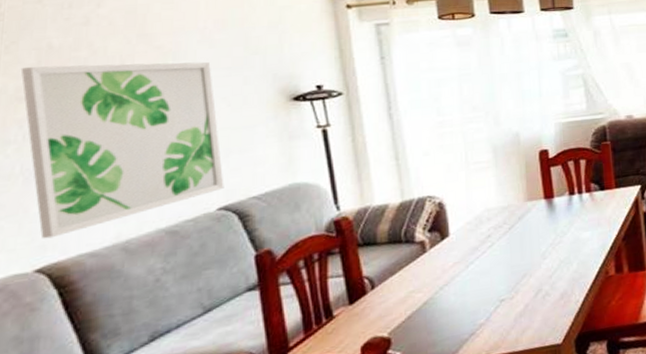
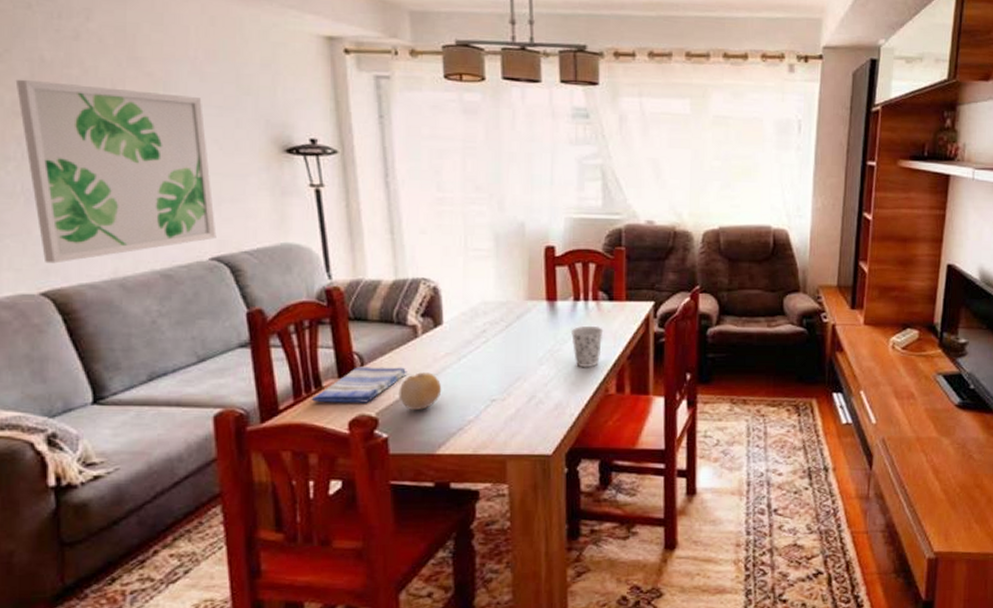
dish towel: none [322,283,418,333] -> present [311,367,407,403]
fruit: none [410,284,452,324] -> present [398,372,442,410]
cup: none [570,214,599,256] -> present [571,325,604,368]

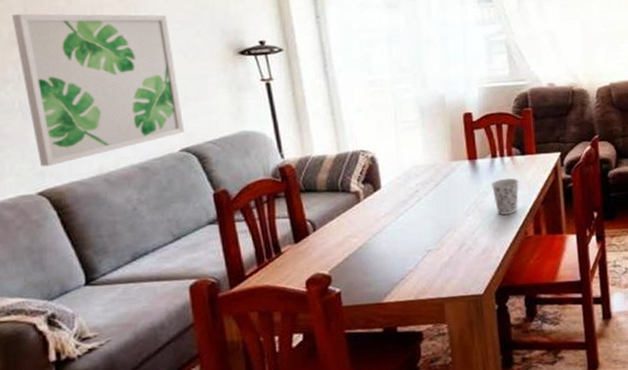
dish towel: present [311,367,407,403] -> none [272,229,354,266]
fruit: present [398,372,442,410] -> none [347,231,384,266]

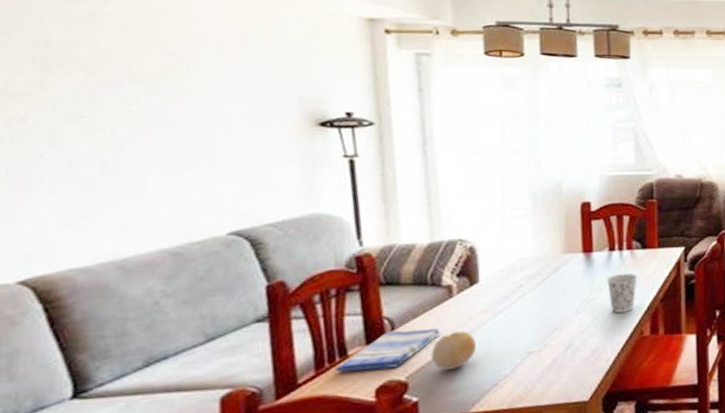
wall art: present [11,13,185,167] -> none [11,61,237,250]
dish towel: none [272,229,354,266] -> present [335,328,441,372]
fruit: none [347,231,384,266] -> present [431,331,477,370]

